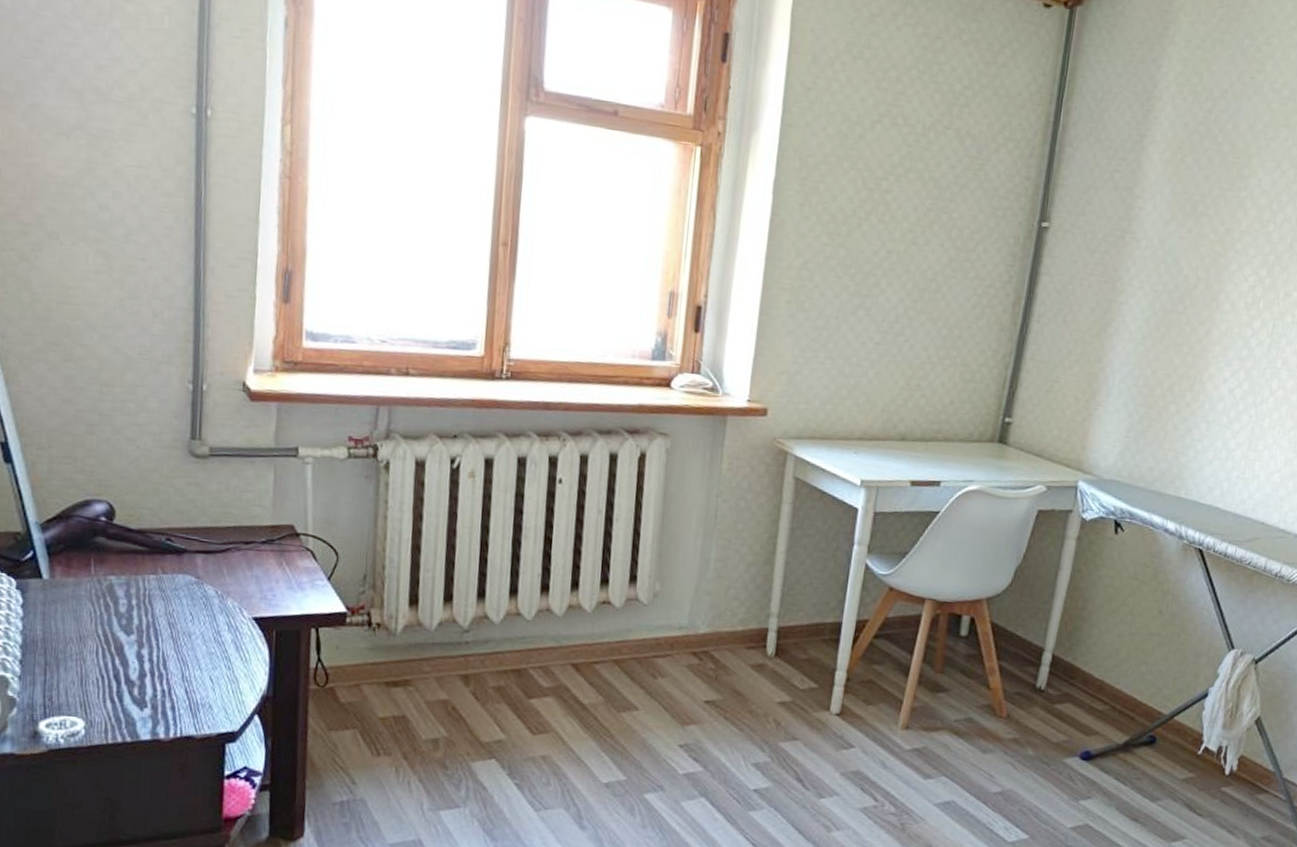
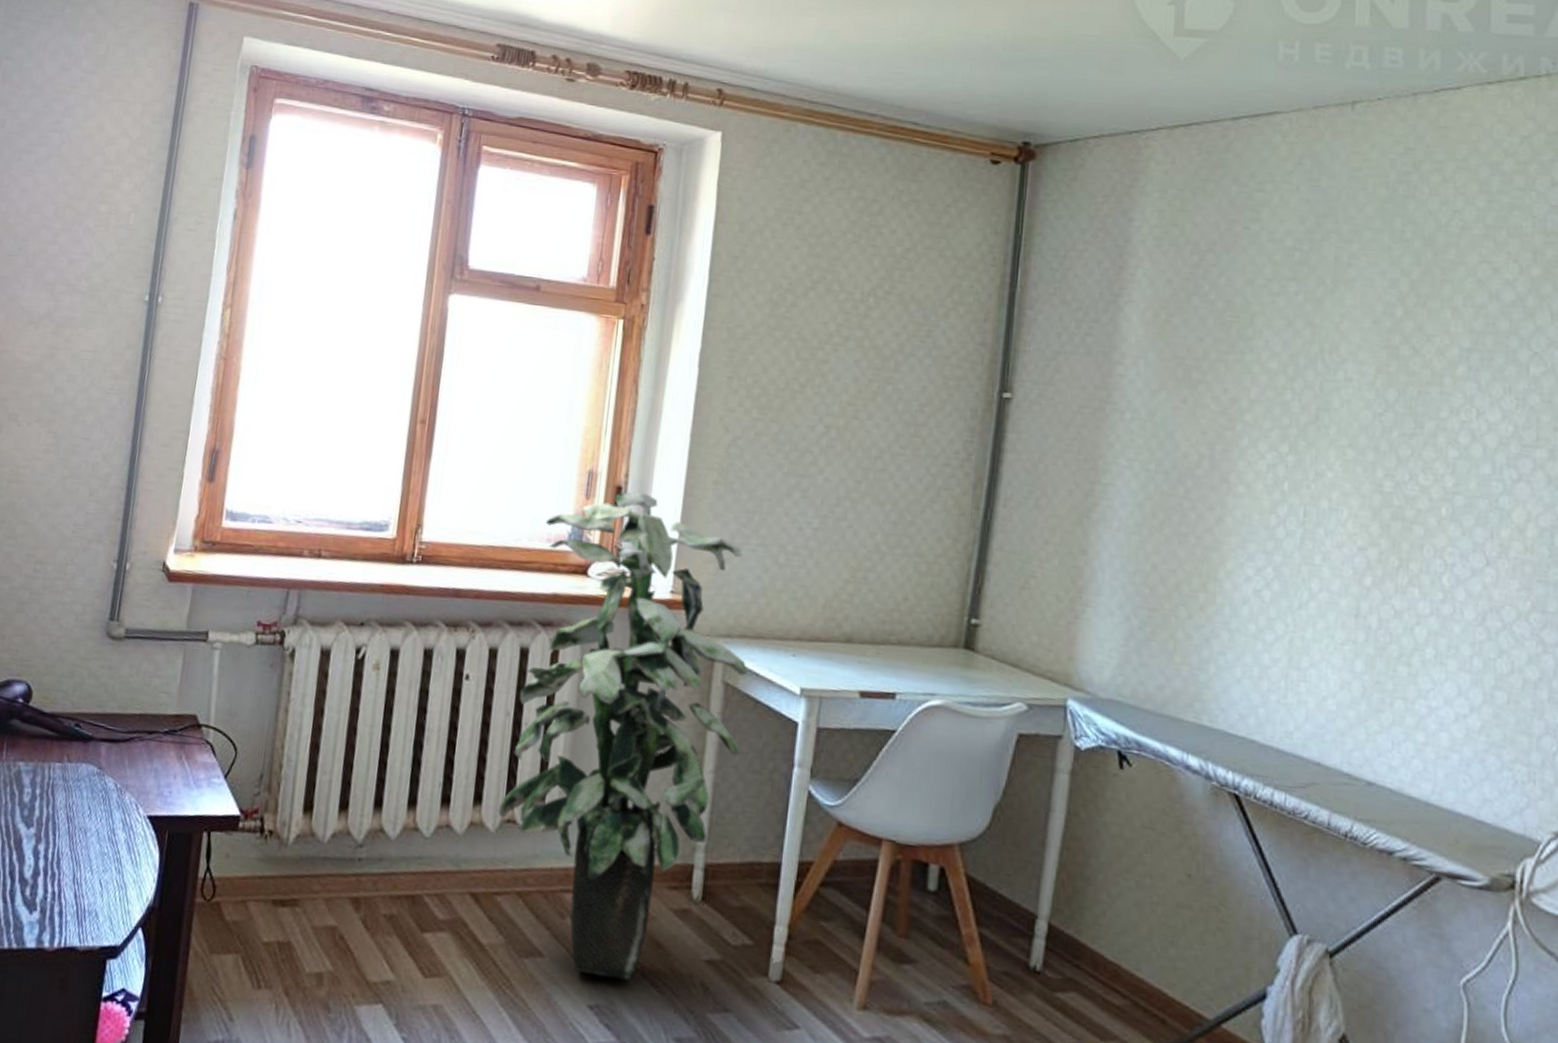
indoor plant: none [594,311,815,723] -> present [498,491,747,981]

